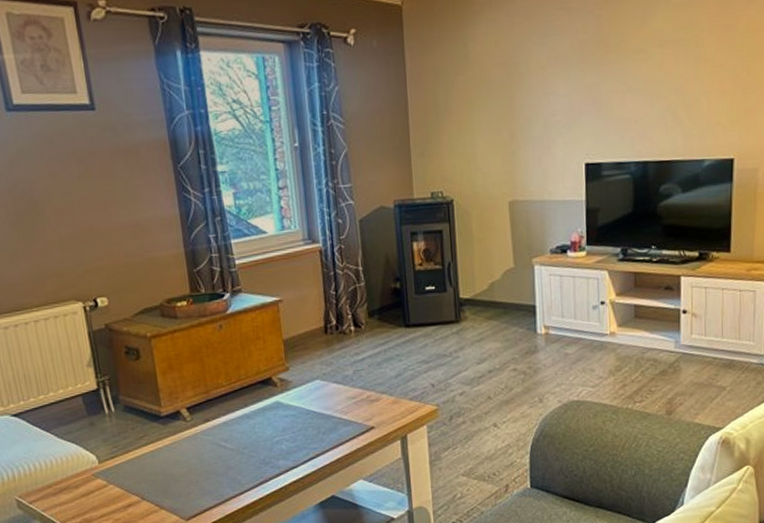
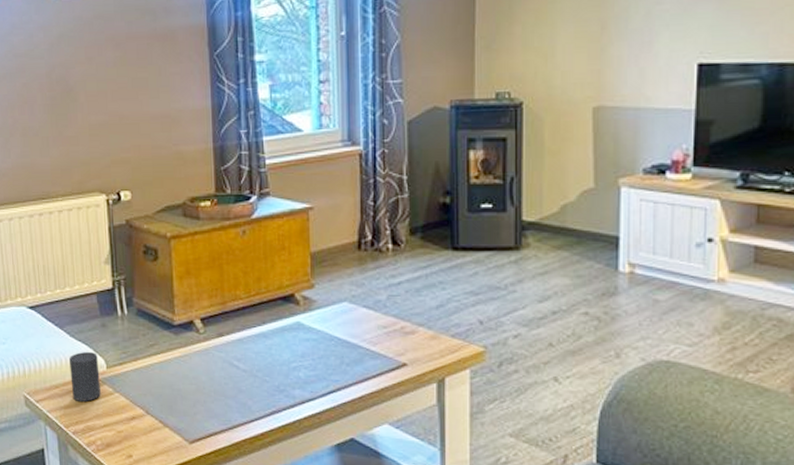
cup: none [60,449,95,497] -> present [69,351,101,402]

